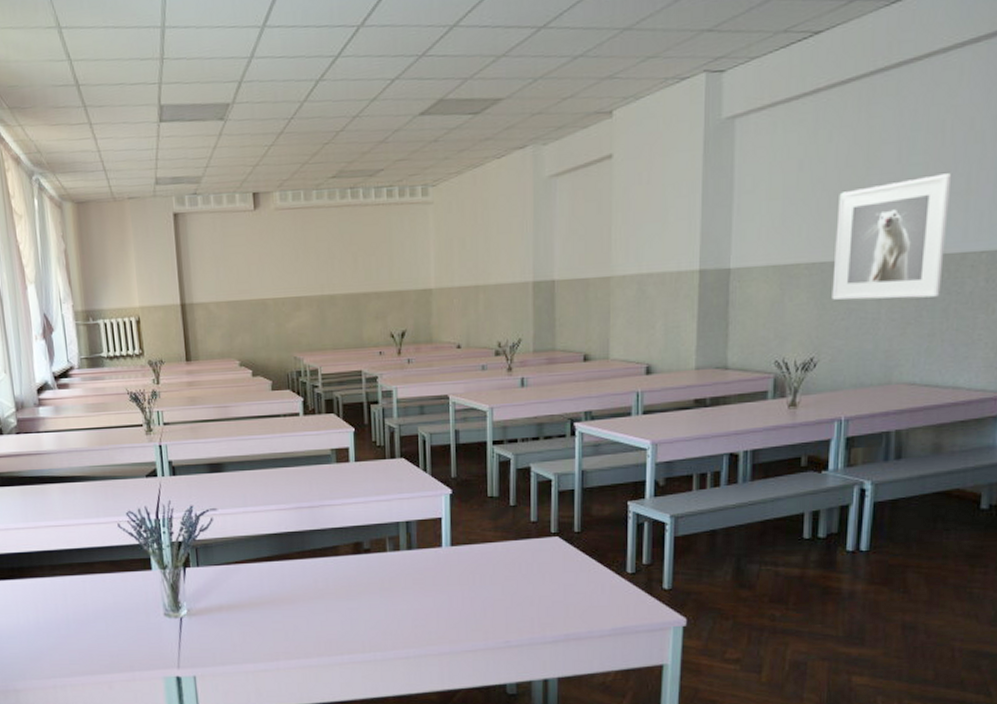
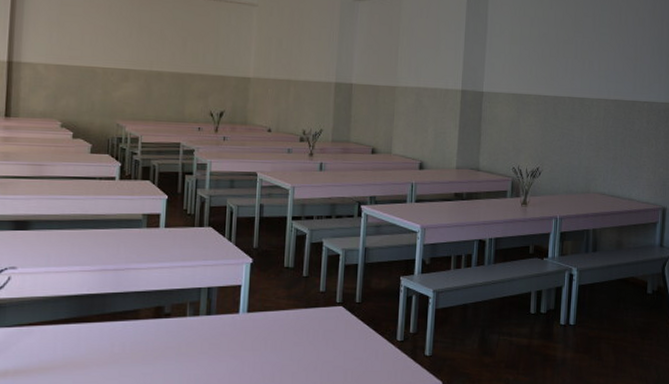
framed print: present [832,173,952,300] -> none [551,43,626,131]

